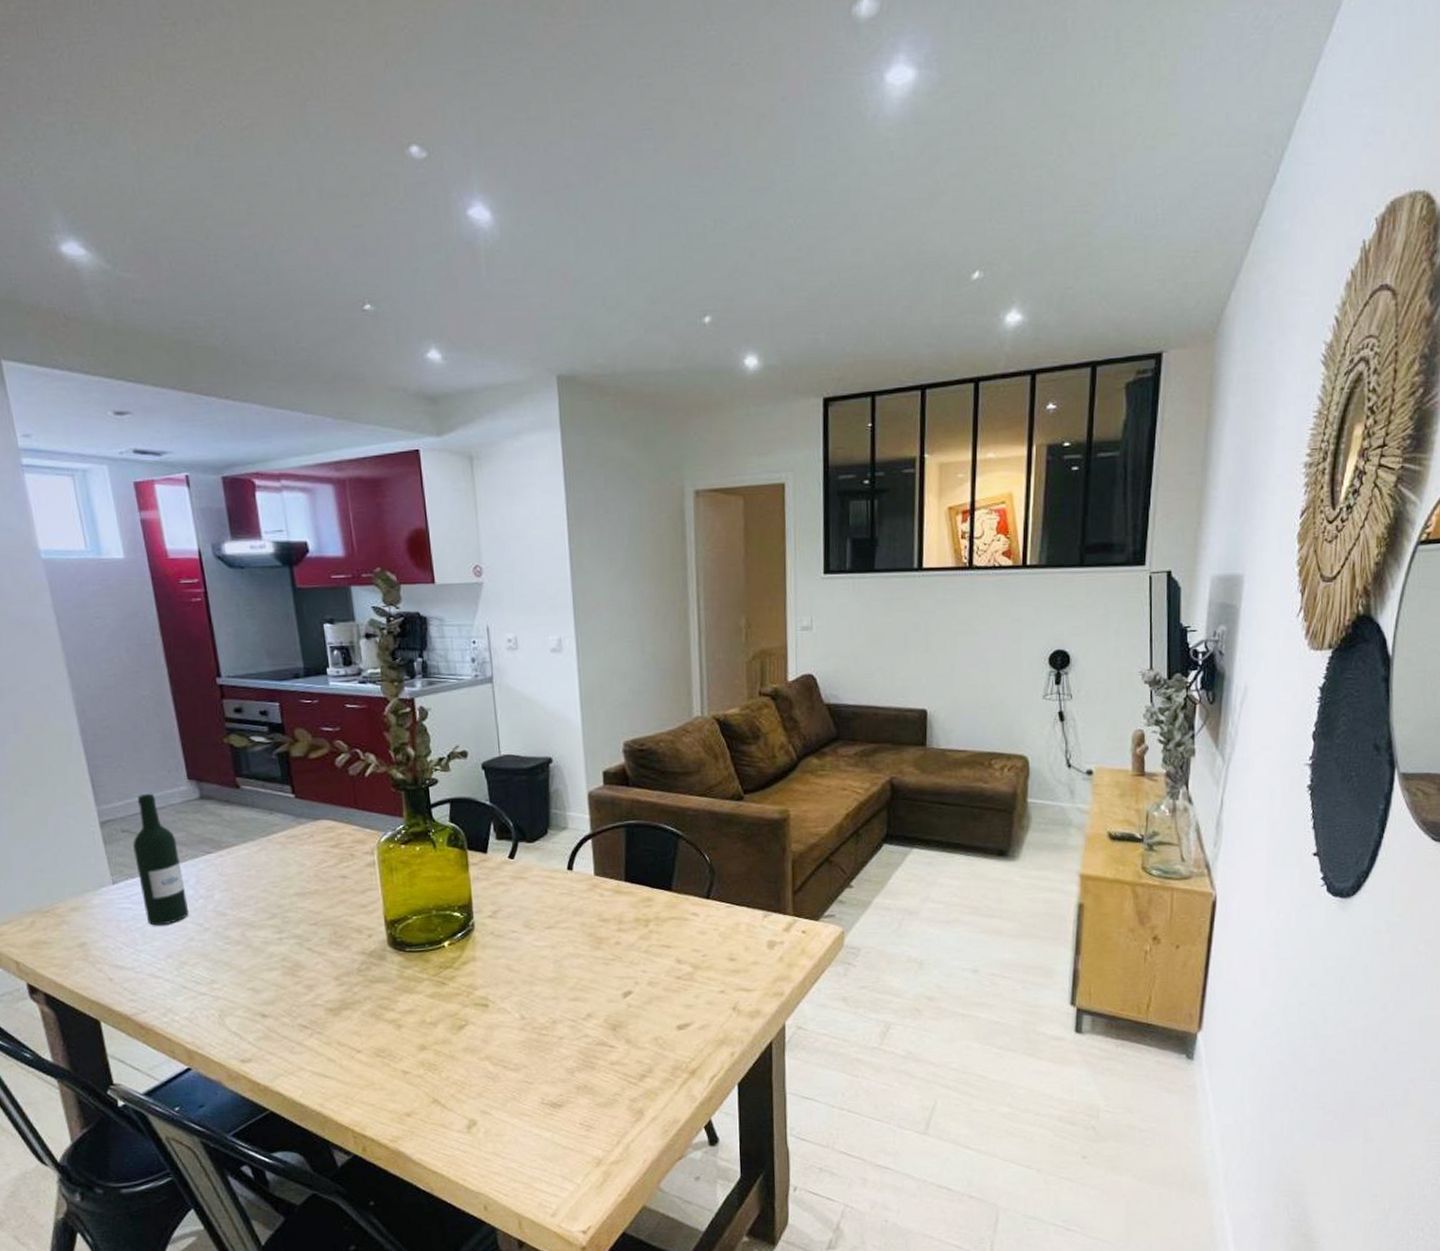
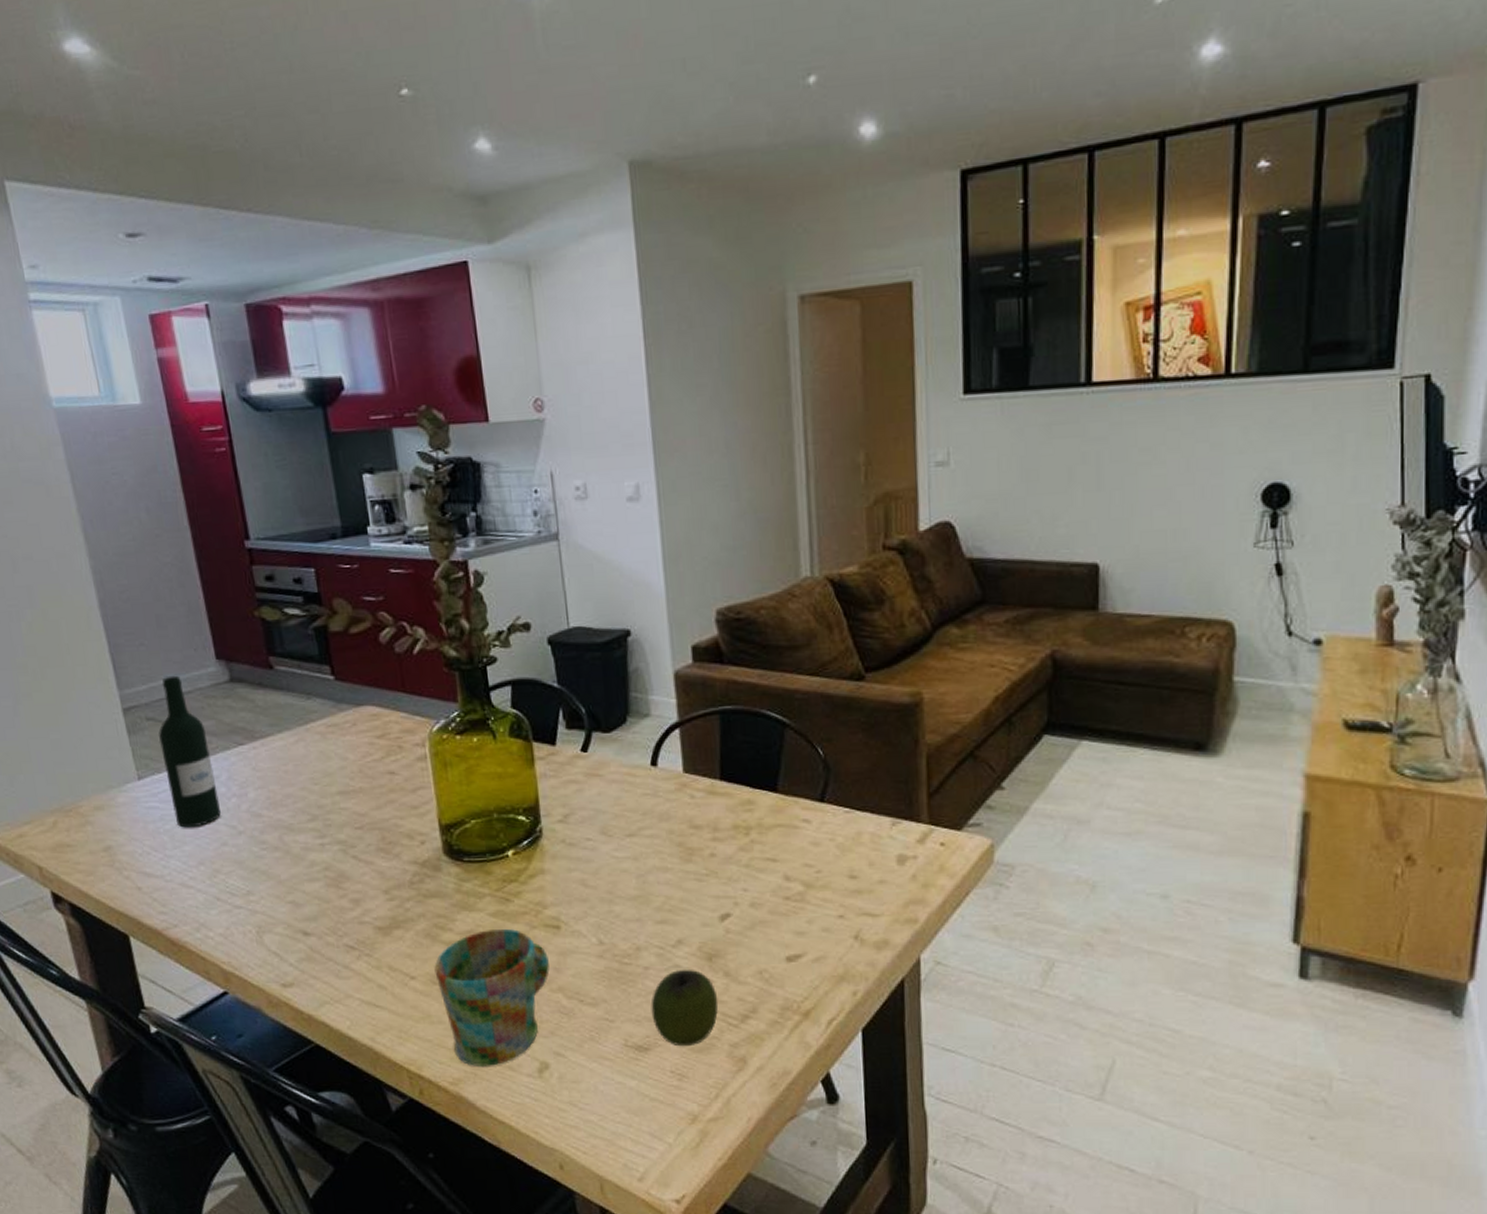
mug: none [378,1007,478,1126] -> present [434,928,550,1068]
apple: none [564,1038,621,1103] -> present [651,970,719,1047]

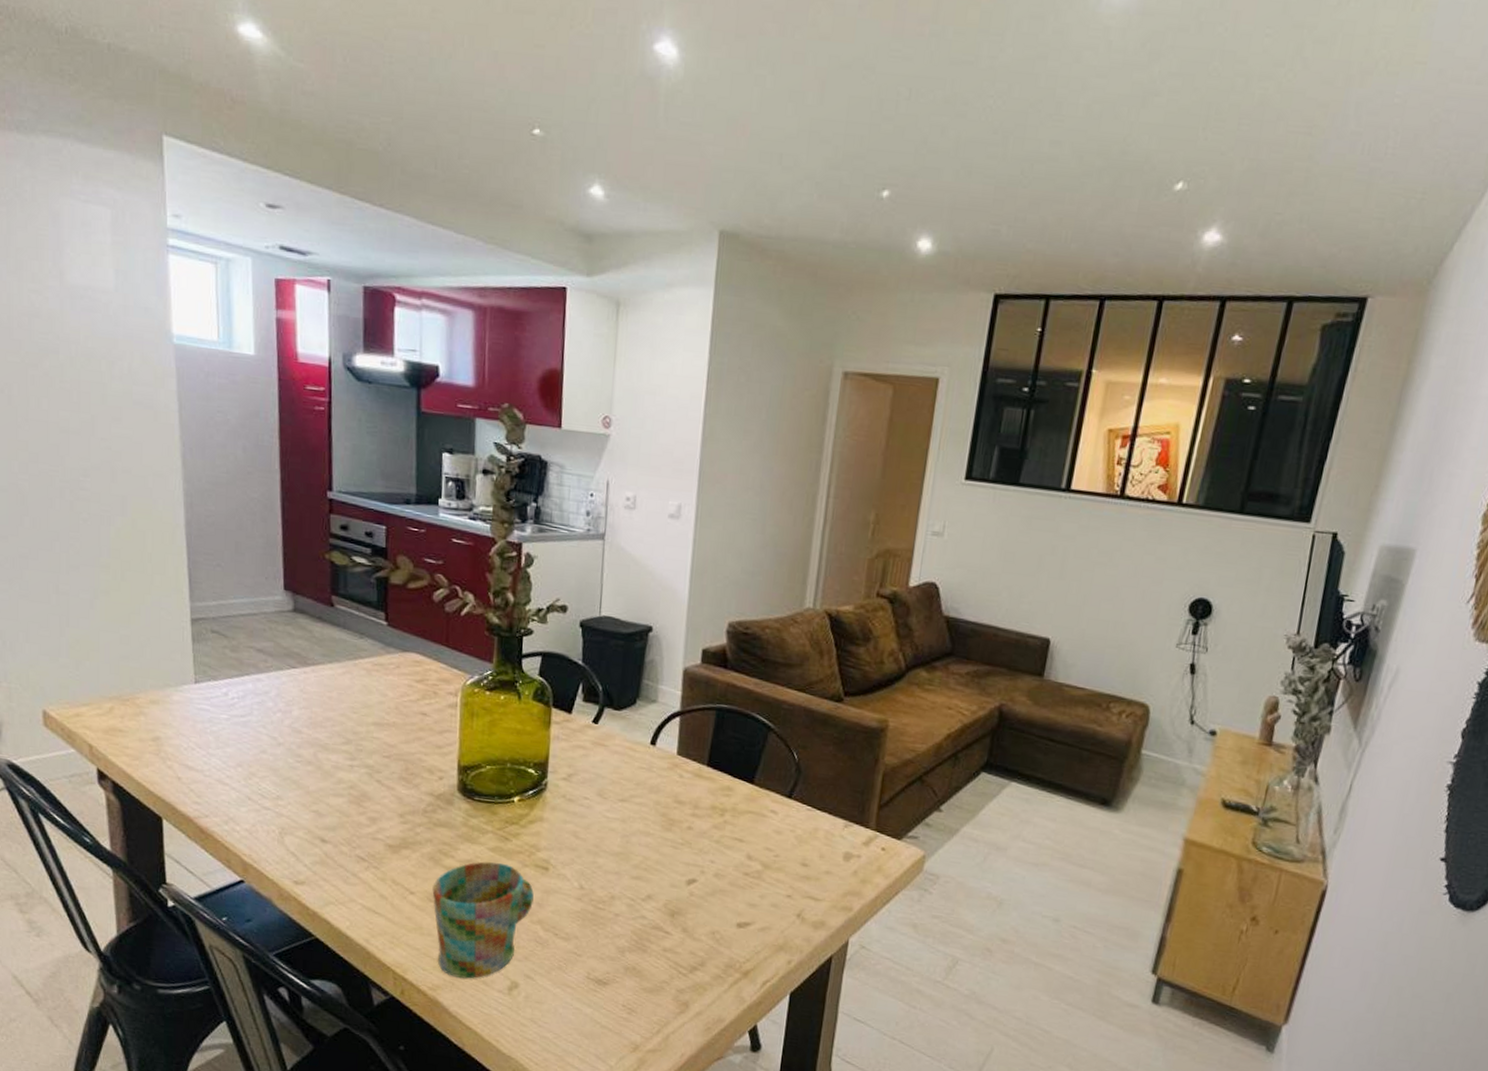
wine bottle: present [158,675,222,828] -> none [220,597,266,733]
apple: present [651,970,719,1047] -> none [614,920,674,986]

